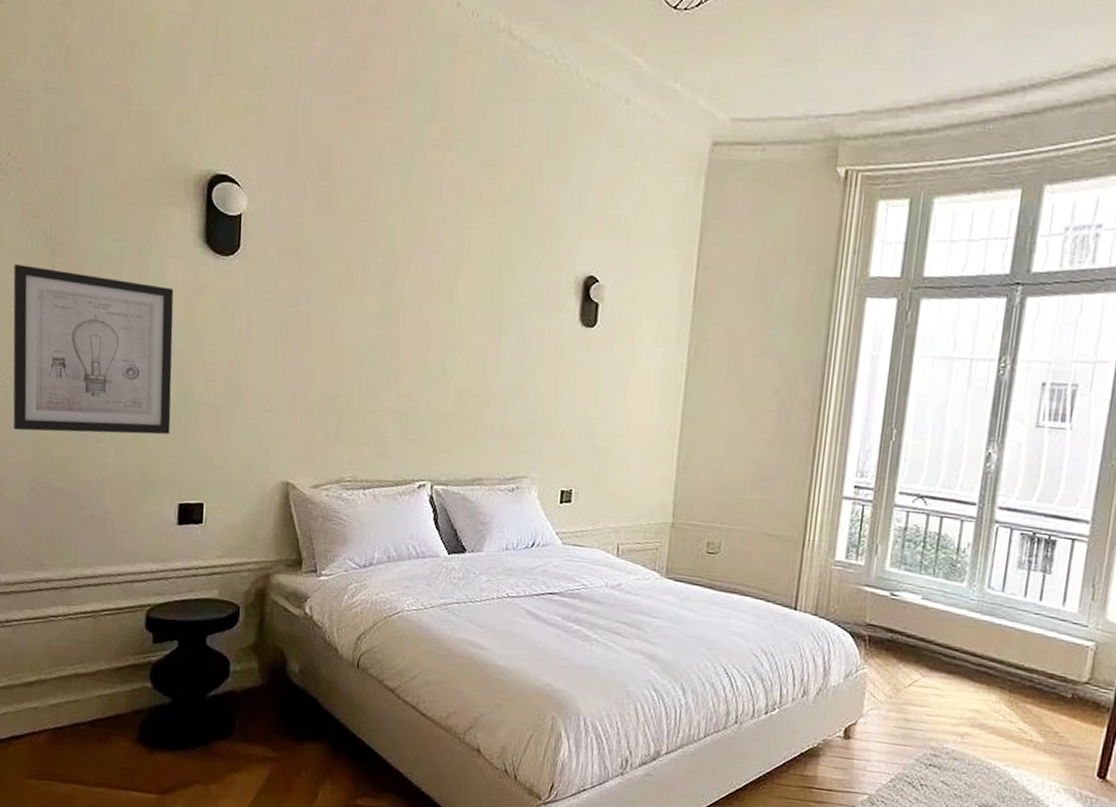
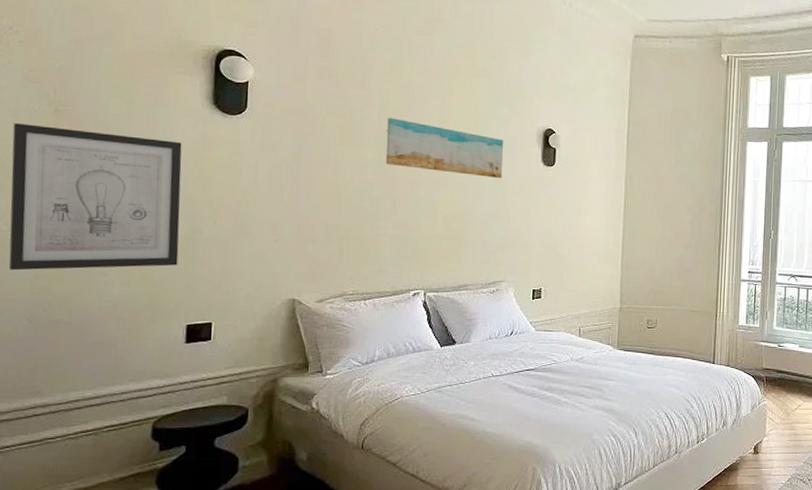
wall art: none [390,260,532,341] -> present [385,117,503,178]

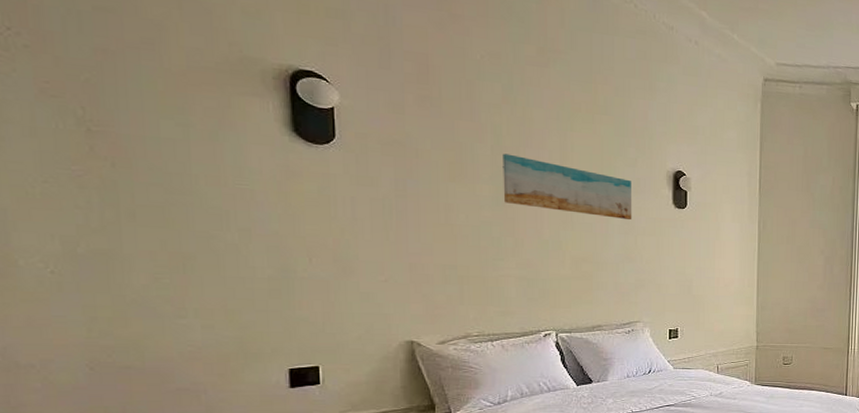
wall art: present [8,123,182,271] -> none [32,144,270,313]

